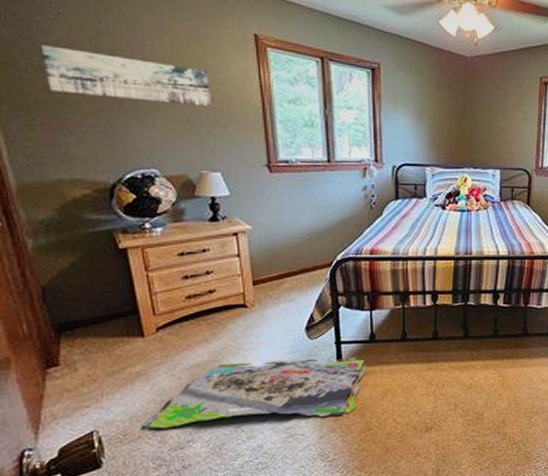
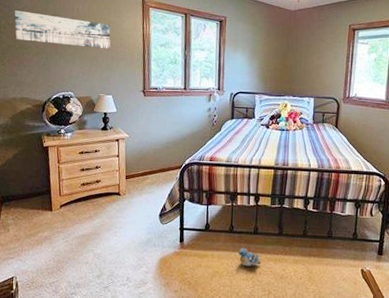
rug: present [143,357,366,429] -> none [44,236,201,289]
plush toy: none [415,357,444,379] -> present [238,247,261,267]

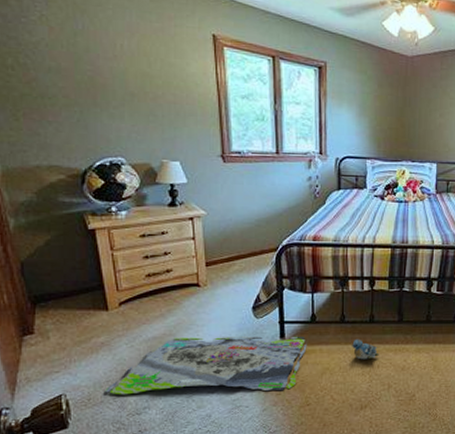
wall art: present [14,10,111,50] -> none [25,44,172,101]
rug: none [44,236,201,289] -> present [105,336,307,395]

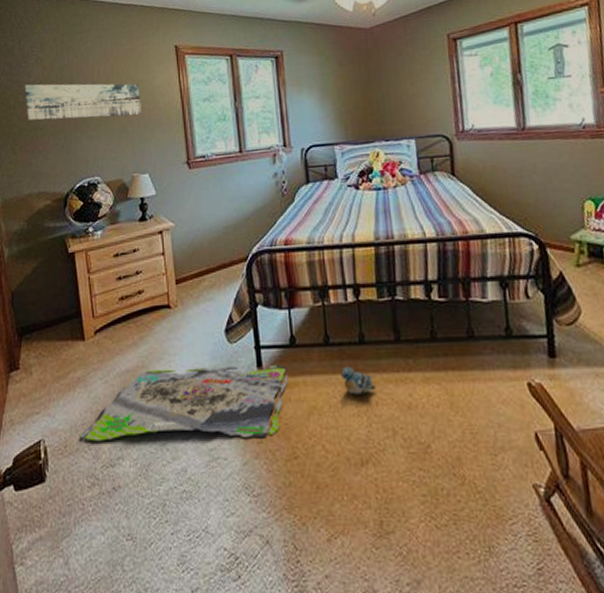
wall art: none [25,44,172,101] -> present [24,83,141,121]

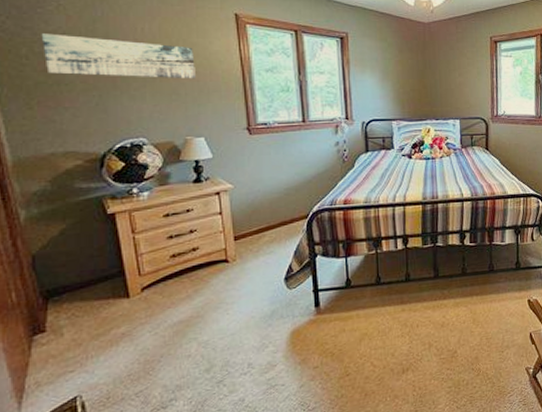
rug: present [80,365,288,442] -> none [126,303,343,390]
plush toy: present [341,366,376,395] -> none [389,299,417,321]

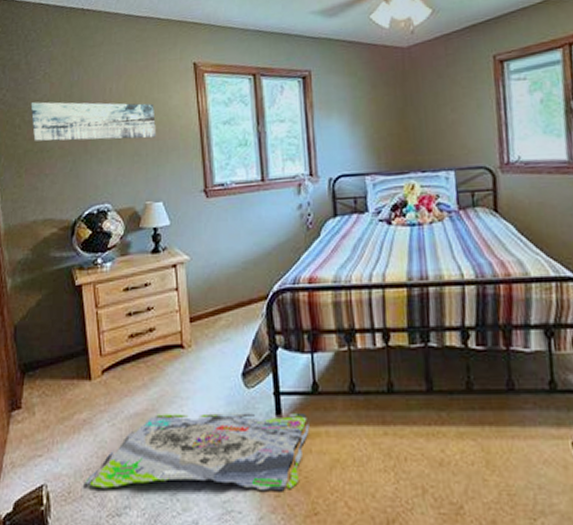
rug: none [126,303,343,390] -> present [85,413,310,492]

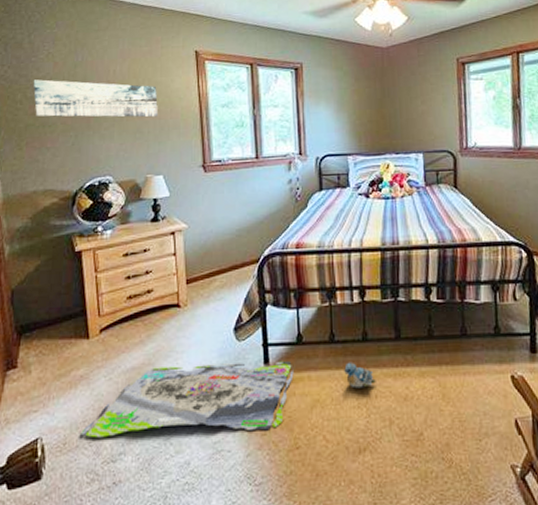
plush toy: none [367,417,405,449] -> present [344,362,376,389]

